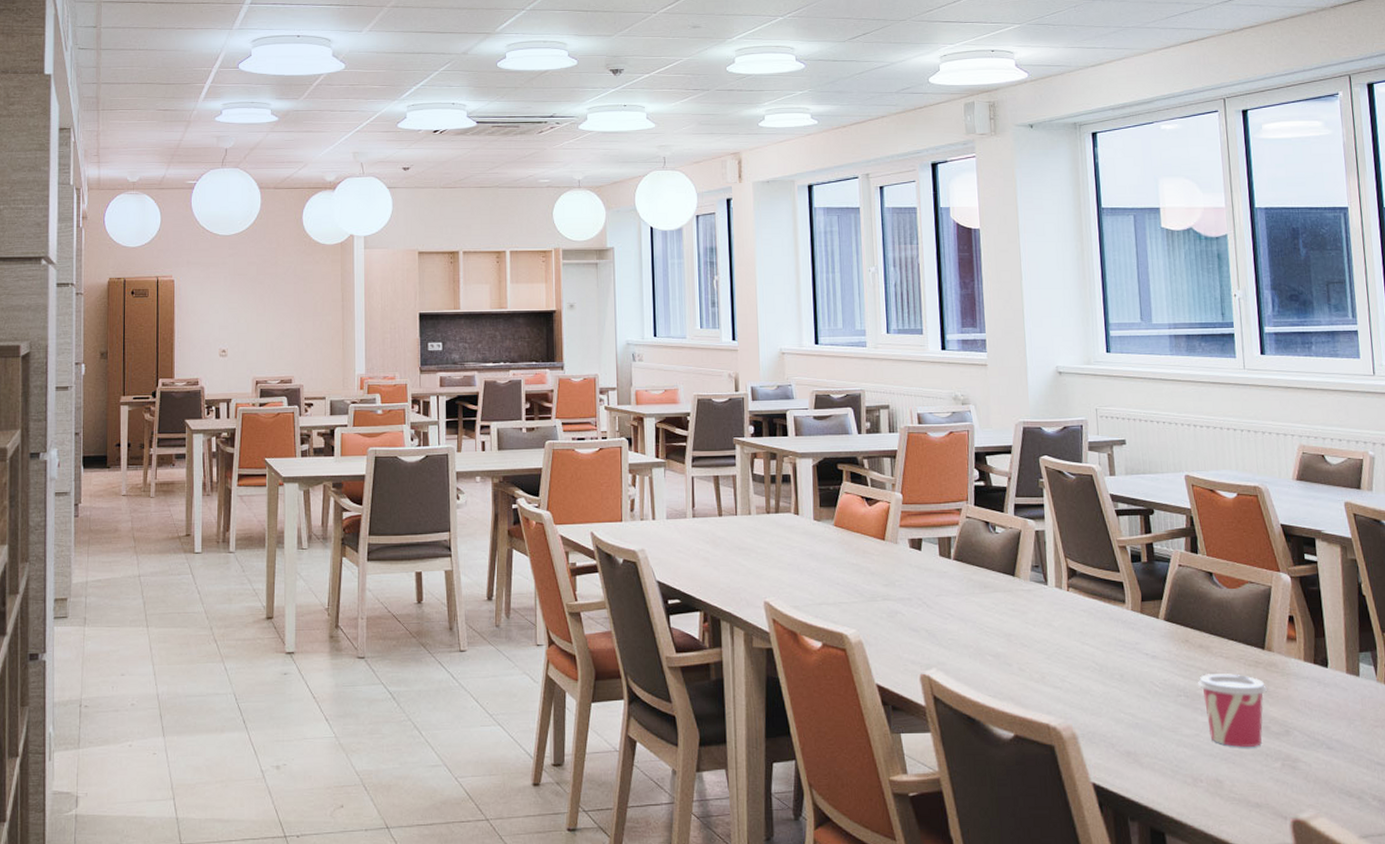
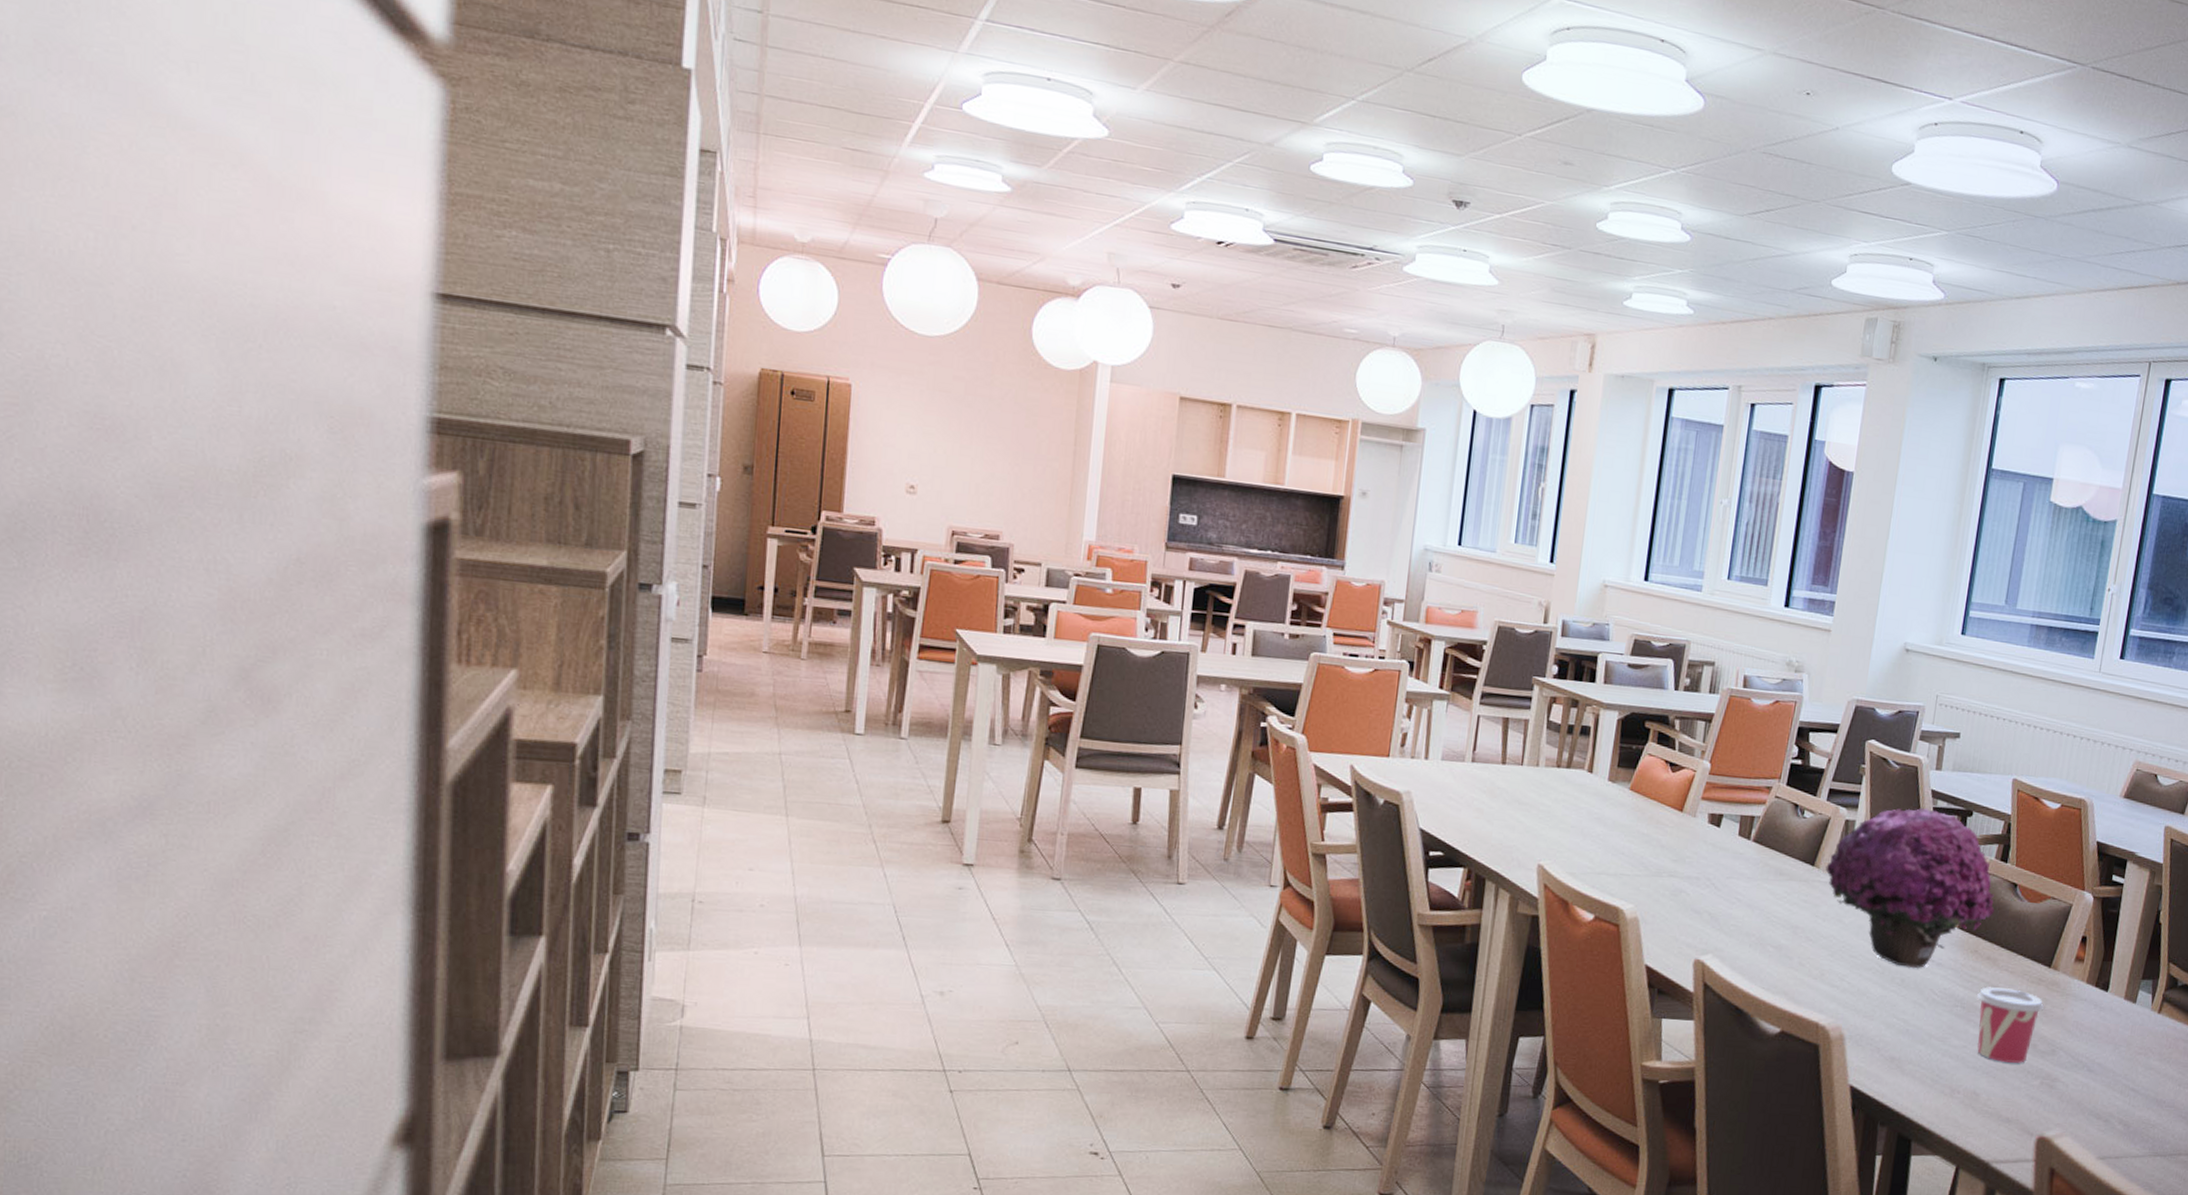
flower: none [1026,511,1196,664] -> present [1825,807,1994,969]

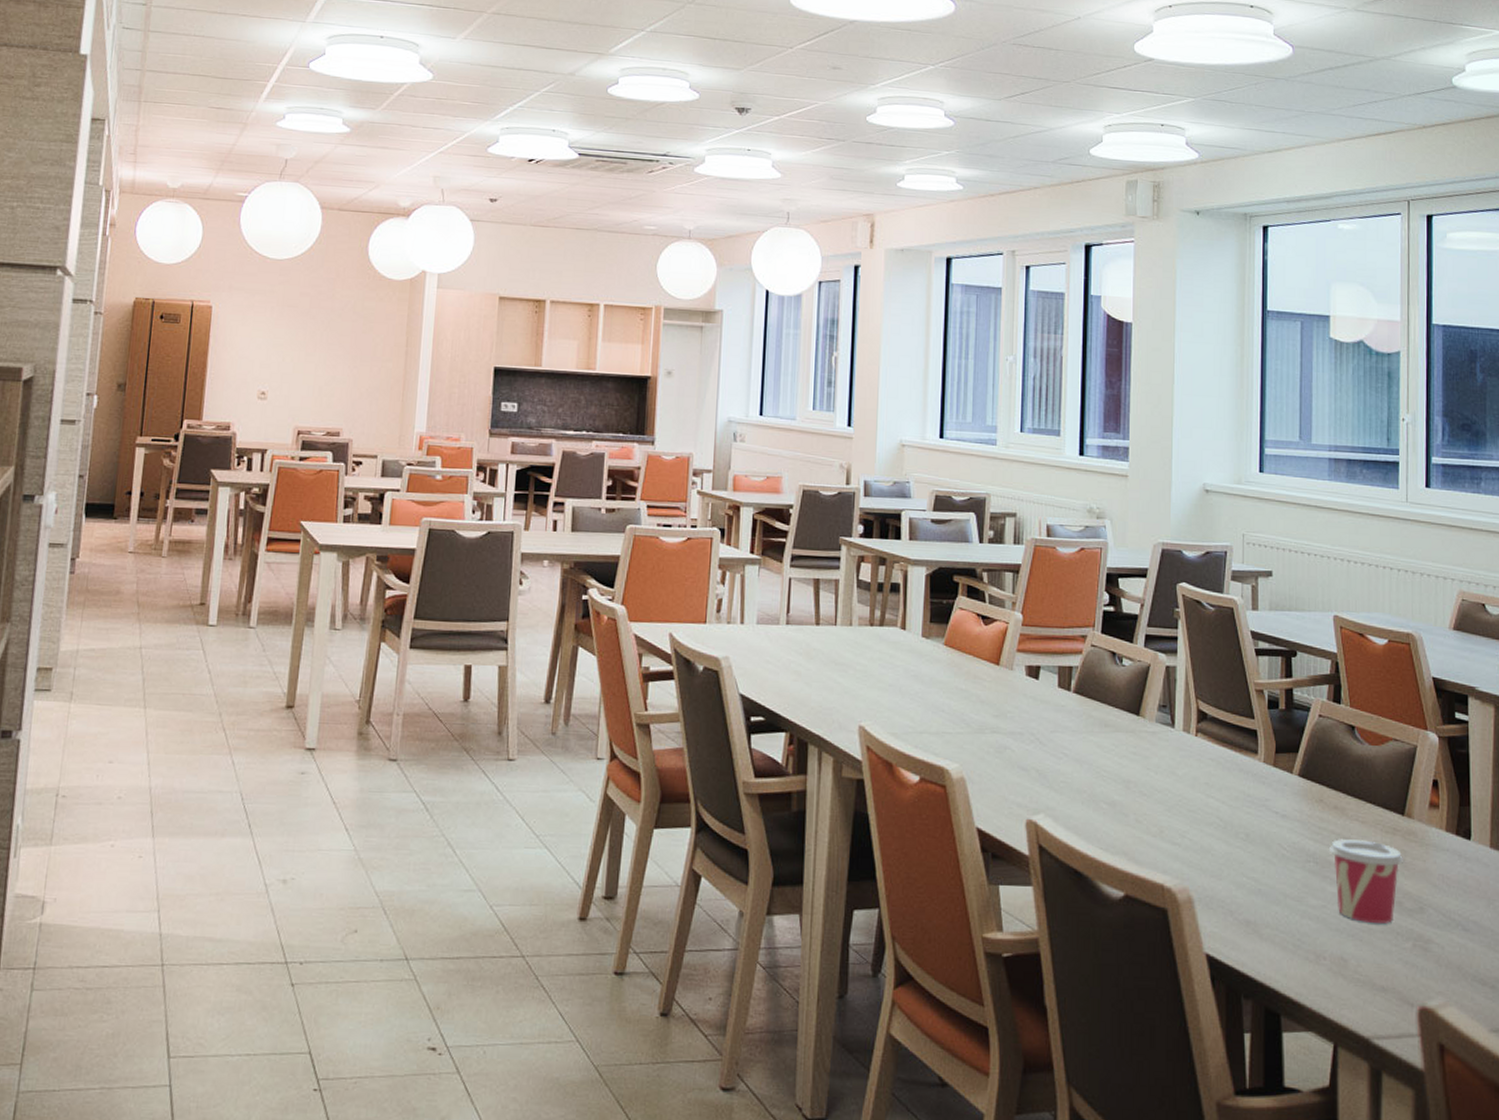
flower: present [1825,807,1994,969] -> none [1151,649,1334,822]

